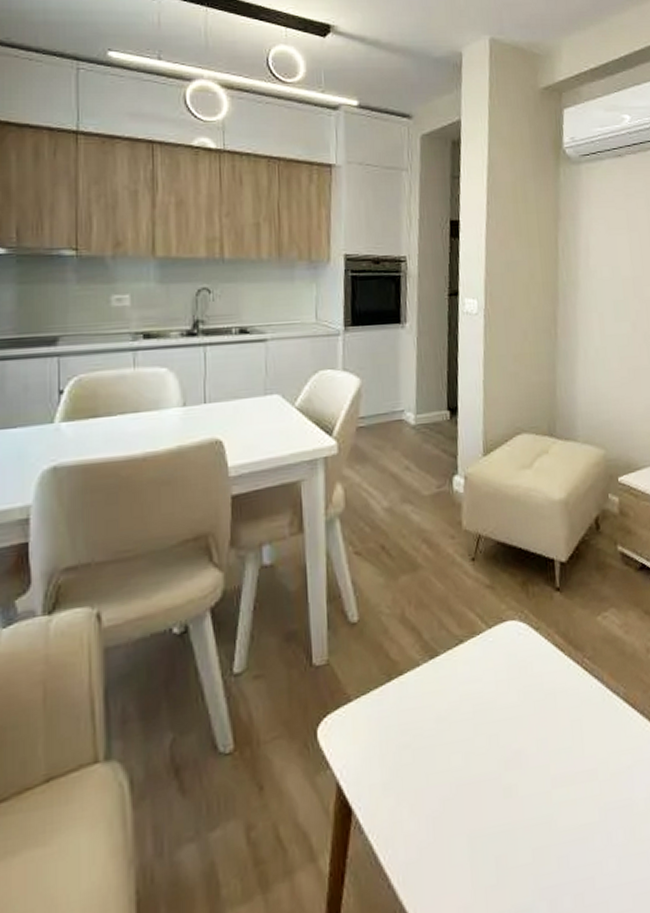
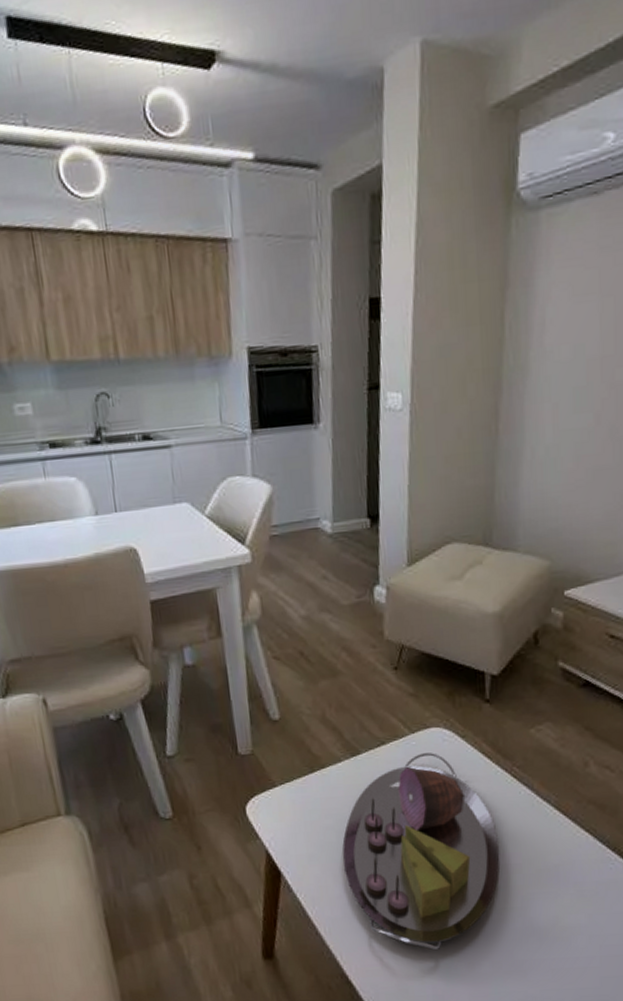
serving tray: none [419,648,577,890] -> present [342,753,500,951]

